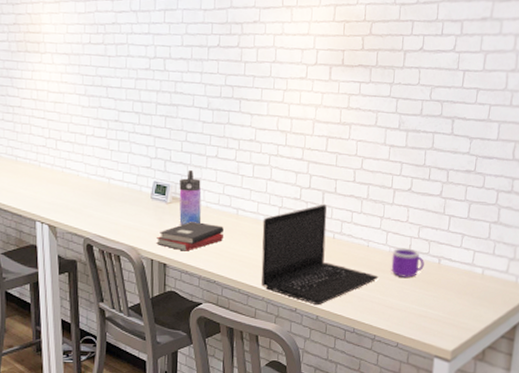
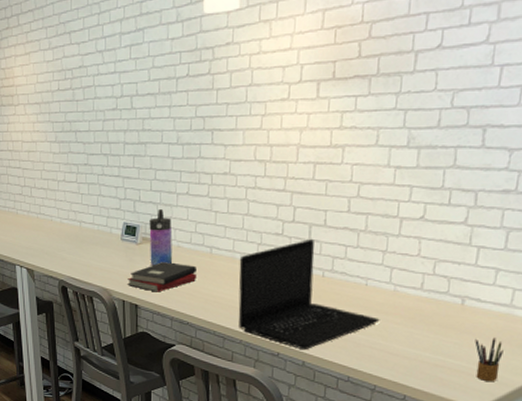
mug: present [391,248,424,277] -> none [396,286,442,321]
pencil box: none [448,291,468,327] -> present [475,337,504,381]

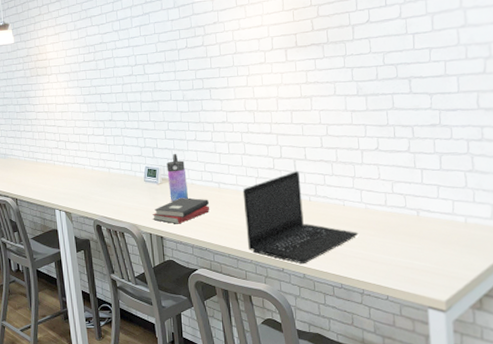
pencil box: present [475,337,504,381] -> none [432,240,455,277]

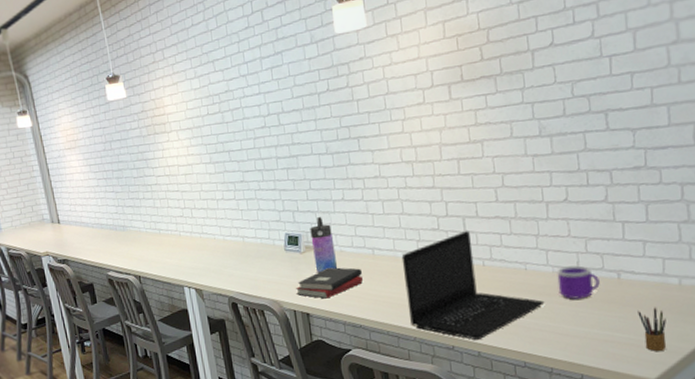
mug: none [368,203,403,232] -> present [556,265,600,299]
pencil box: none [432,240,455,277] -> present [637,307,666,351]

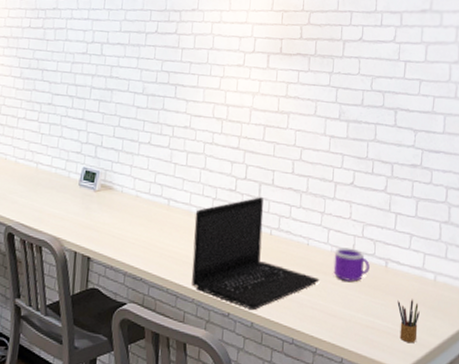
hardback book: present [296,267,363,299] -> none [81,211,153,244]
water bottle: present [310,217,338,273] -> none [107,157,132,215]

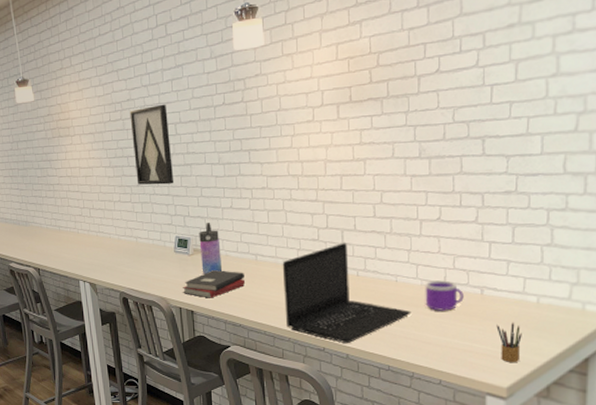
wall art: none [49,20,96,108] -> present [129,104,174,185]
hardback book: none [81,211,153,244] -> present [183,270,245,298]
water bottle: none [107,157,132,215] -> present [199,223,223,274]

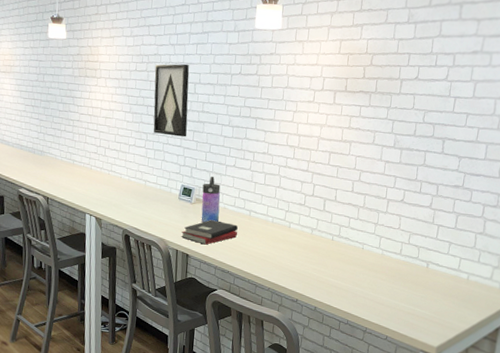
laptop: present [282,243,411,343] -> none [268,210,371,297]
mug: present [425,280,464,311] -> none [383,251,414,278]
pencil box: present [496,322,522,362] -> none [435,293,453,327]

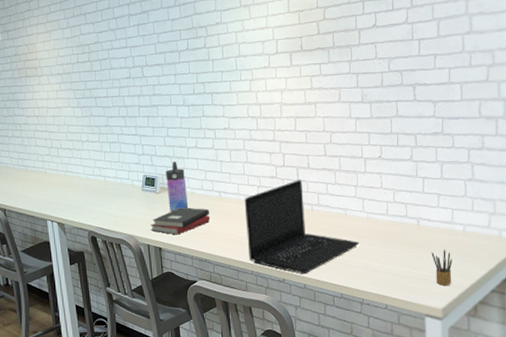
wall art: present [153,63,190,137] -> none [97,47,142,126]
laptop: none [268,210,371,297] -> present [244,180,360,274]
pencil box: none [435,293,453,327] -> present [431,249,453,286]

